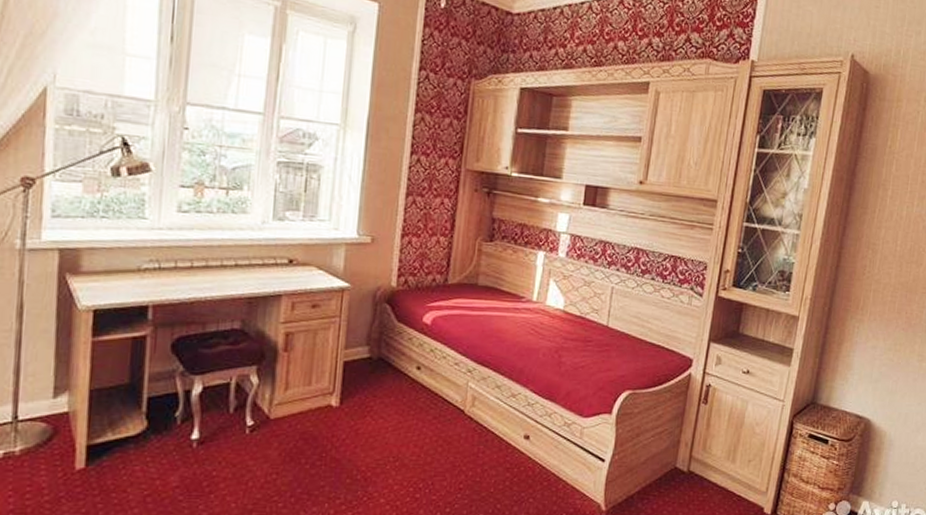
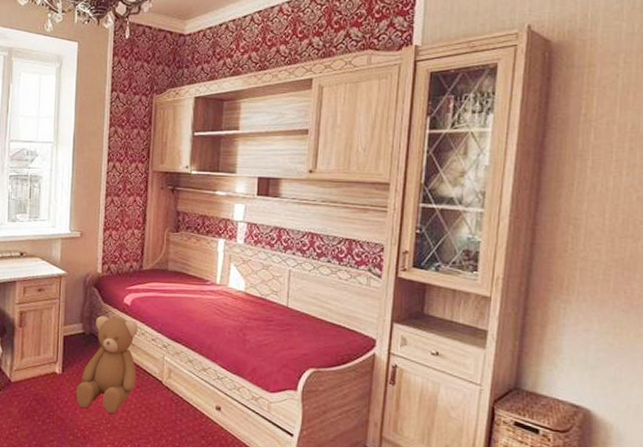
teddy bear: none [357,336,439,451] -> present [76,315,138,415]

